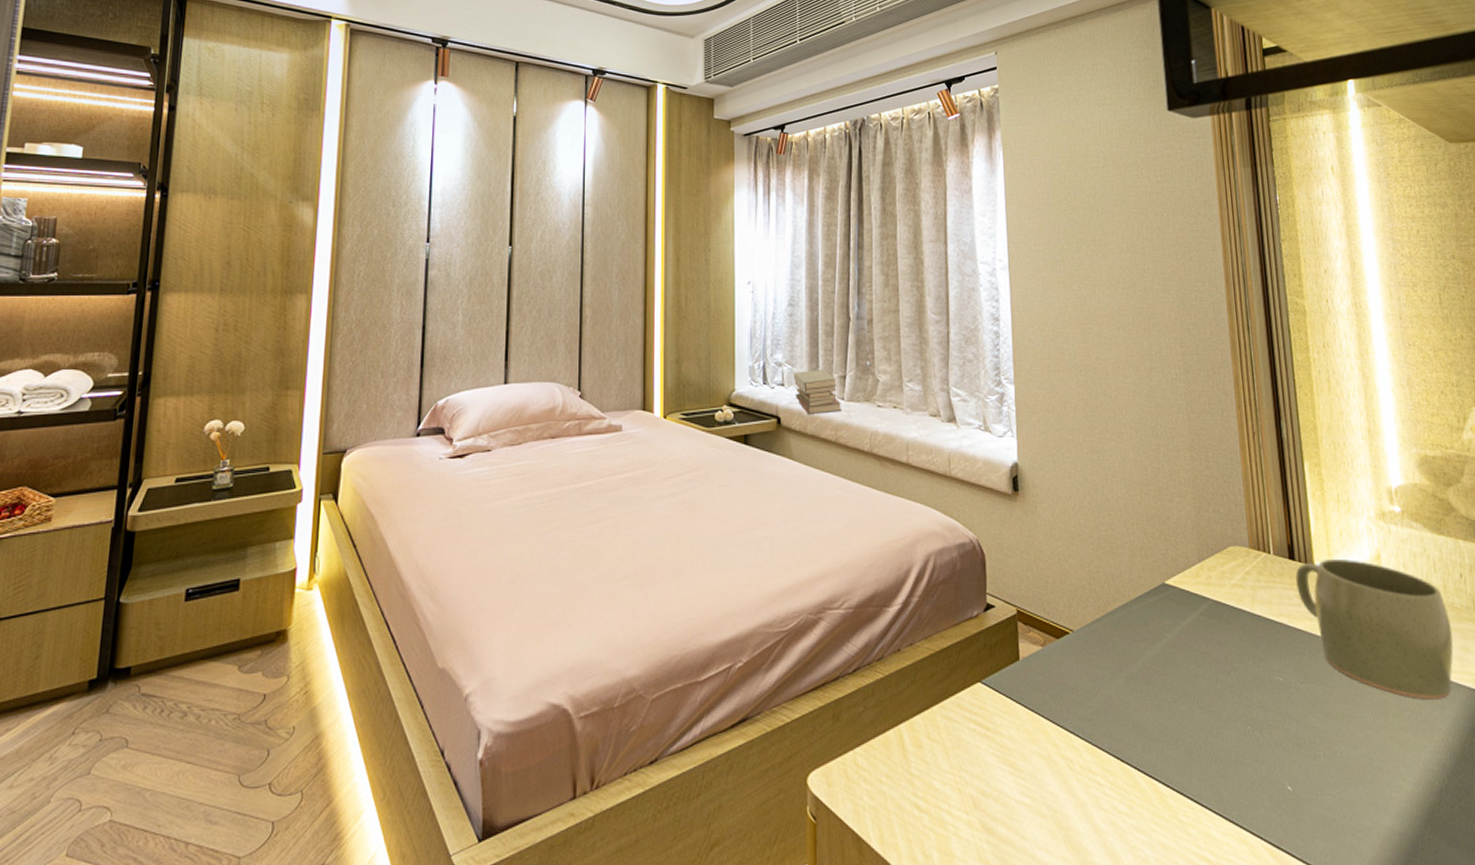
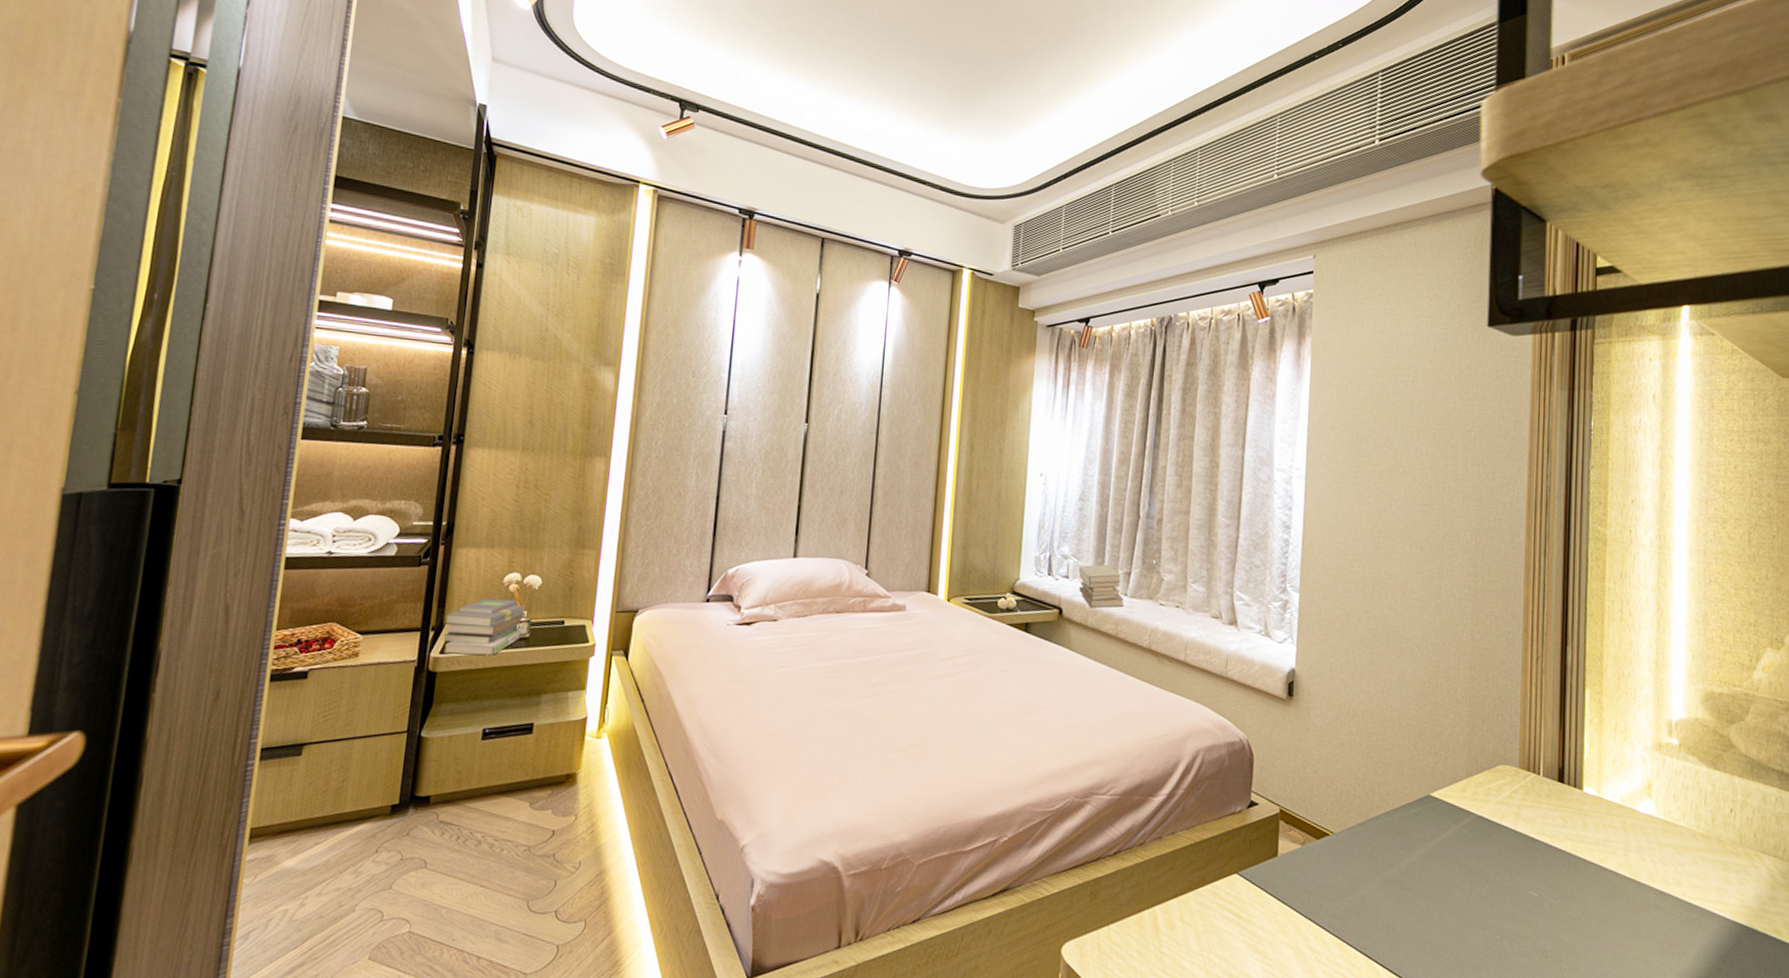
books: none [141,448,227,511] -> present [443,598,525,655]
mug: present [1295,558,1454,700] -> none [1562,784,1715,926]

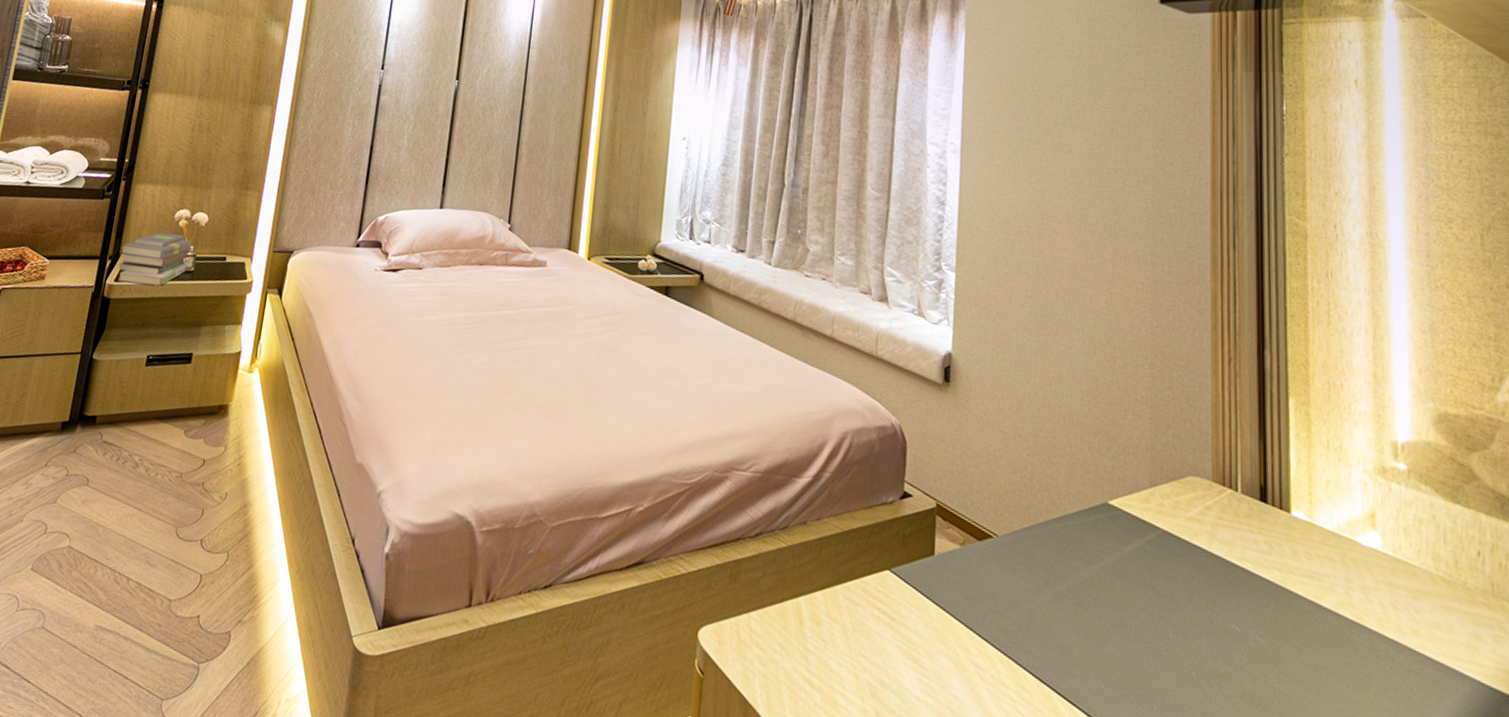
books: present [1078,564,1124,609] -> none [720,231,767,276]

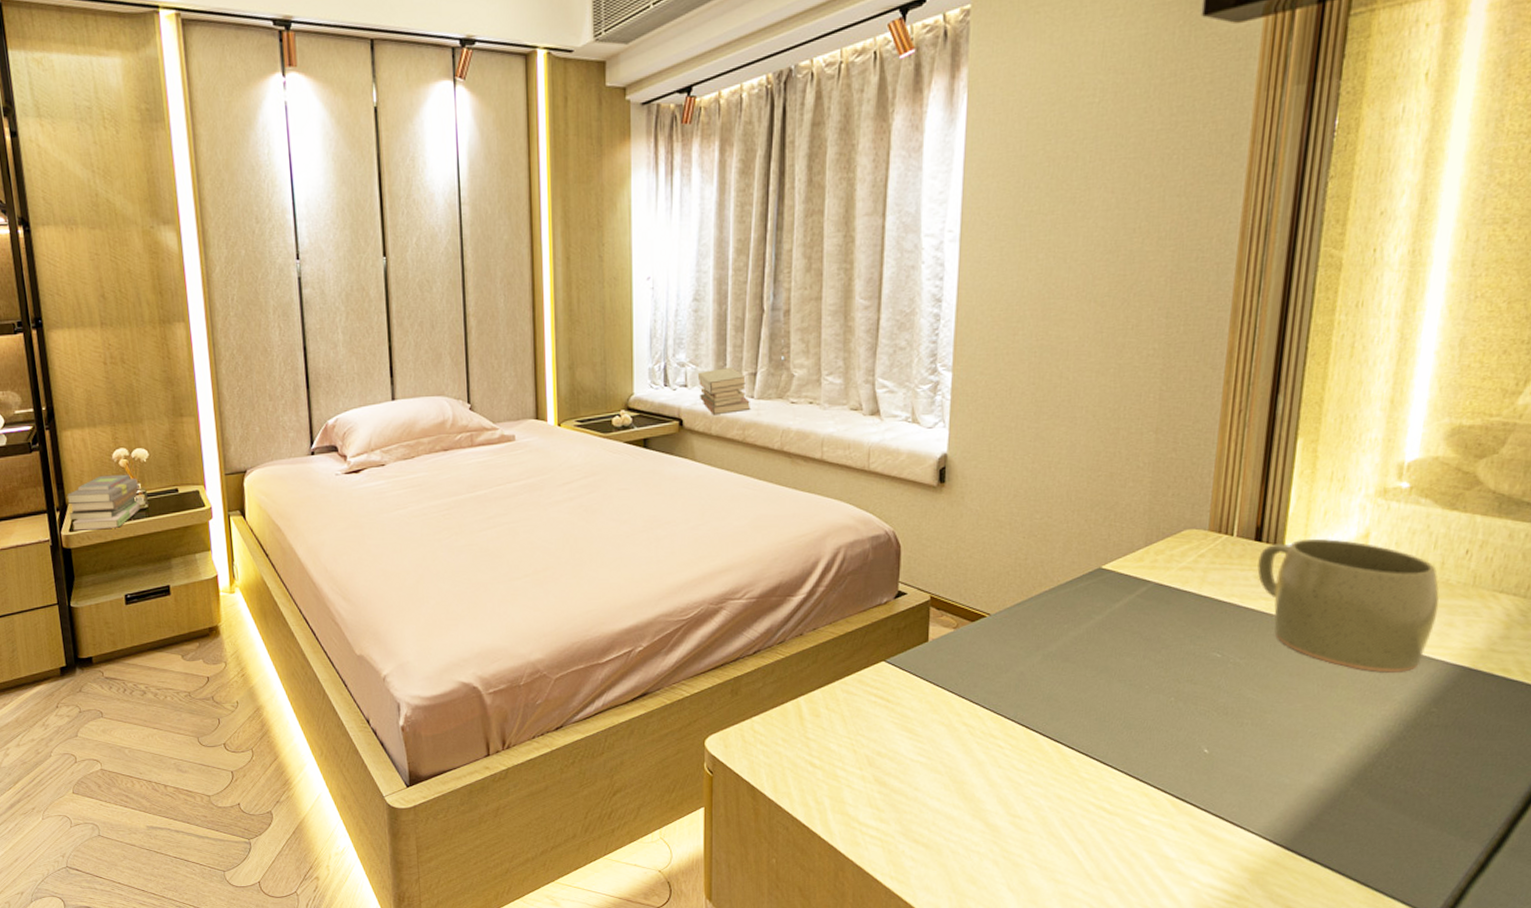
books: none [720,231,767,276] -> present [697,366,750,416]
mug: none [1266,507,1462,687] -> present [1257,538,1439,673]

